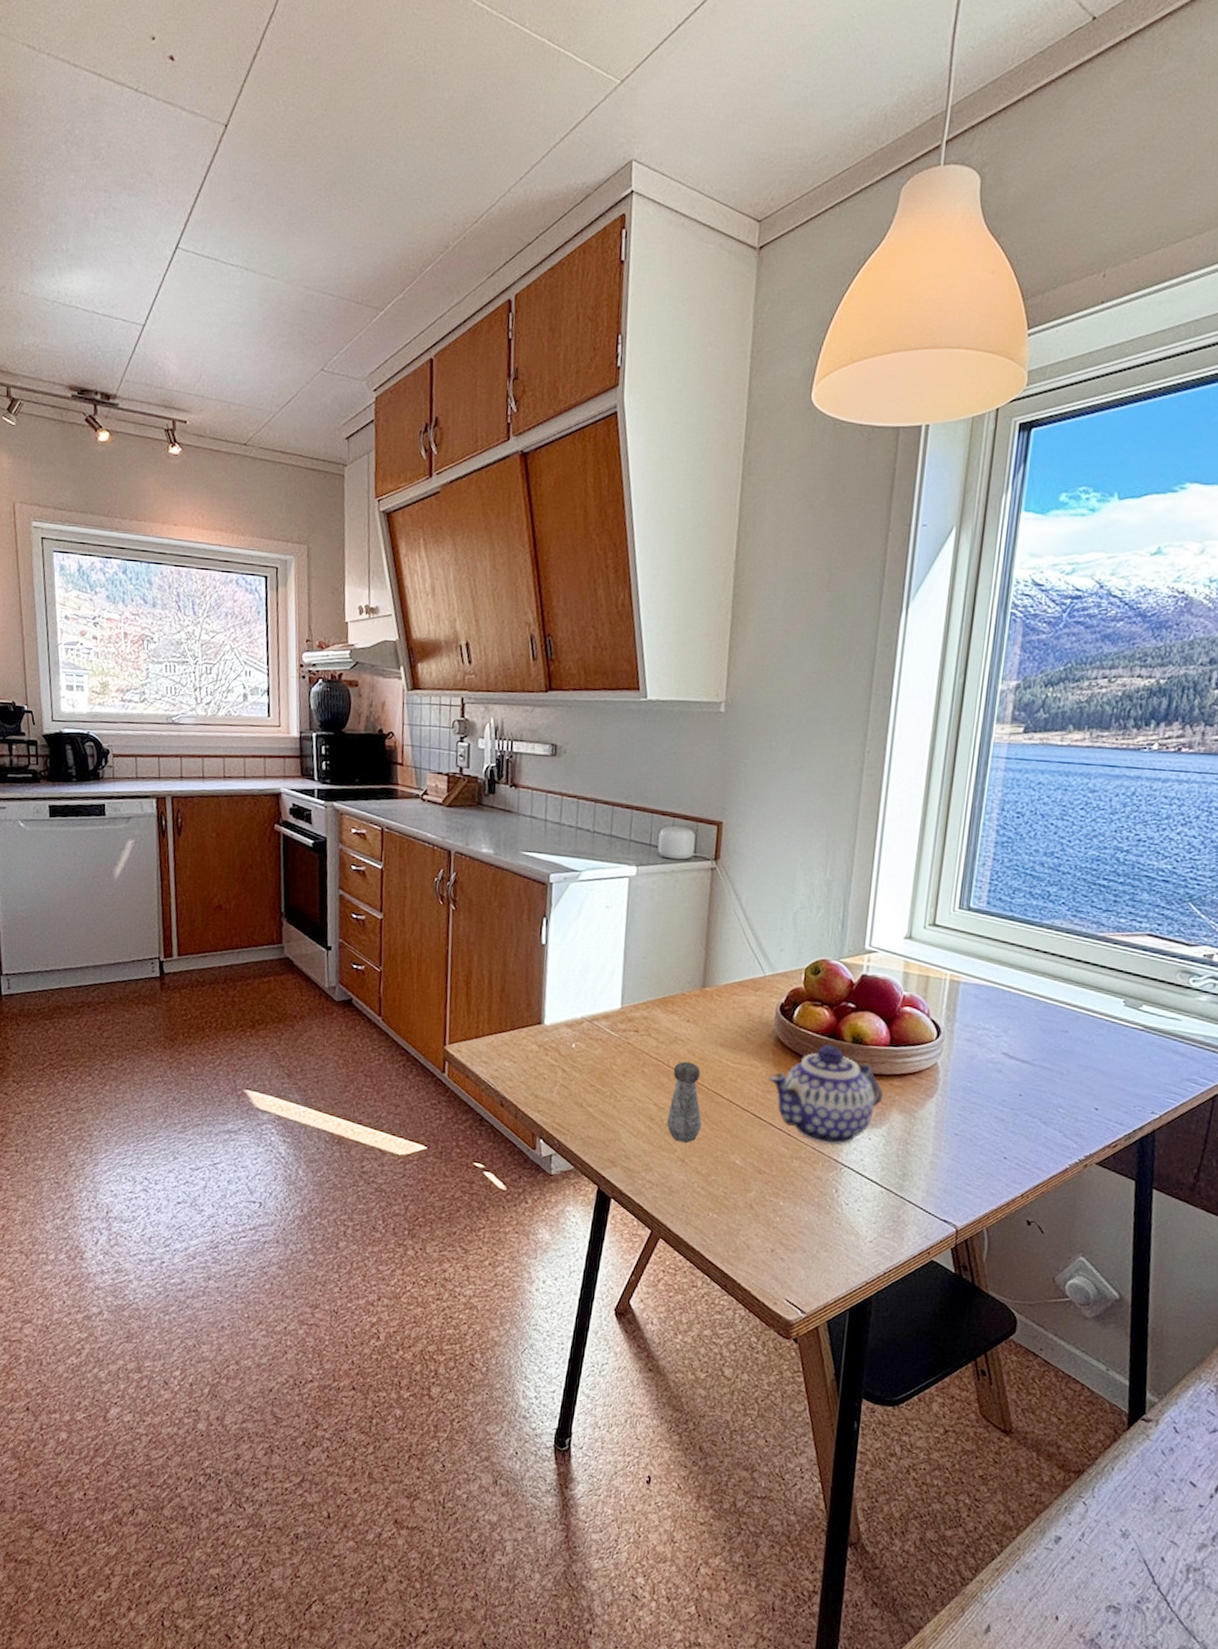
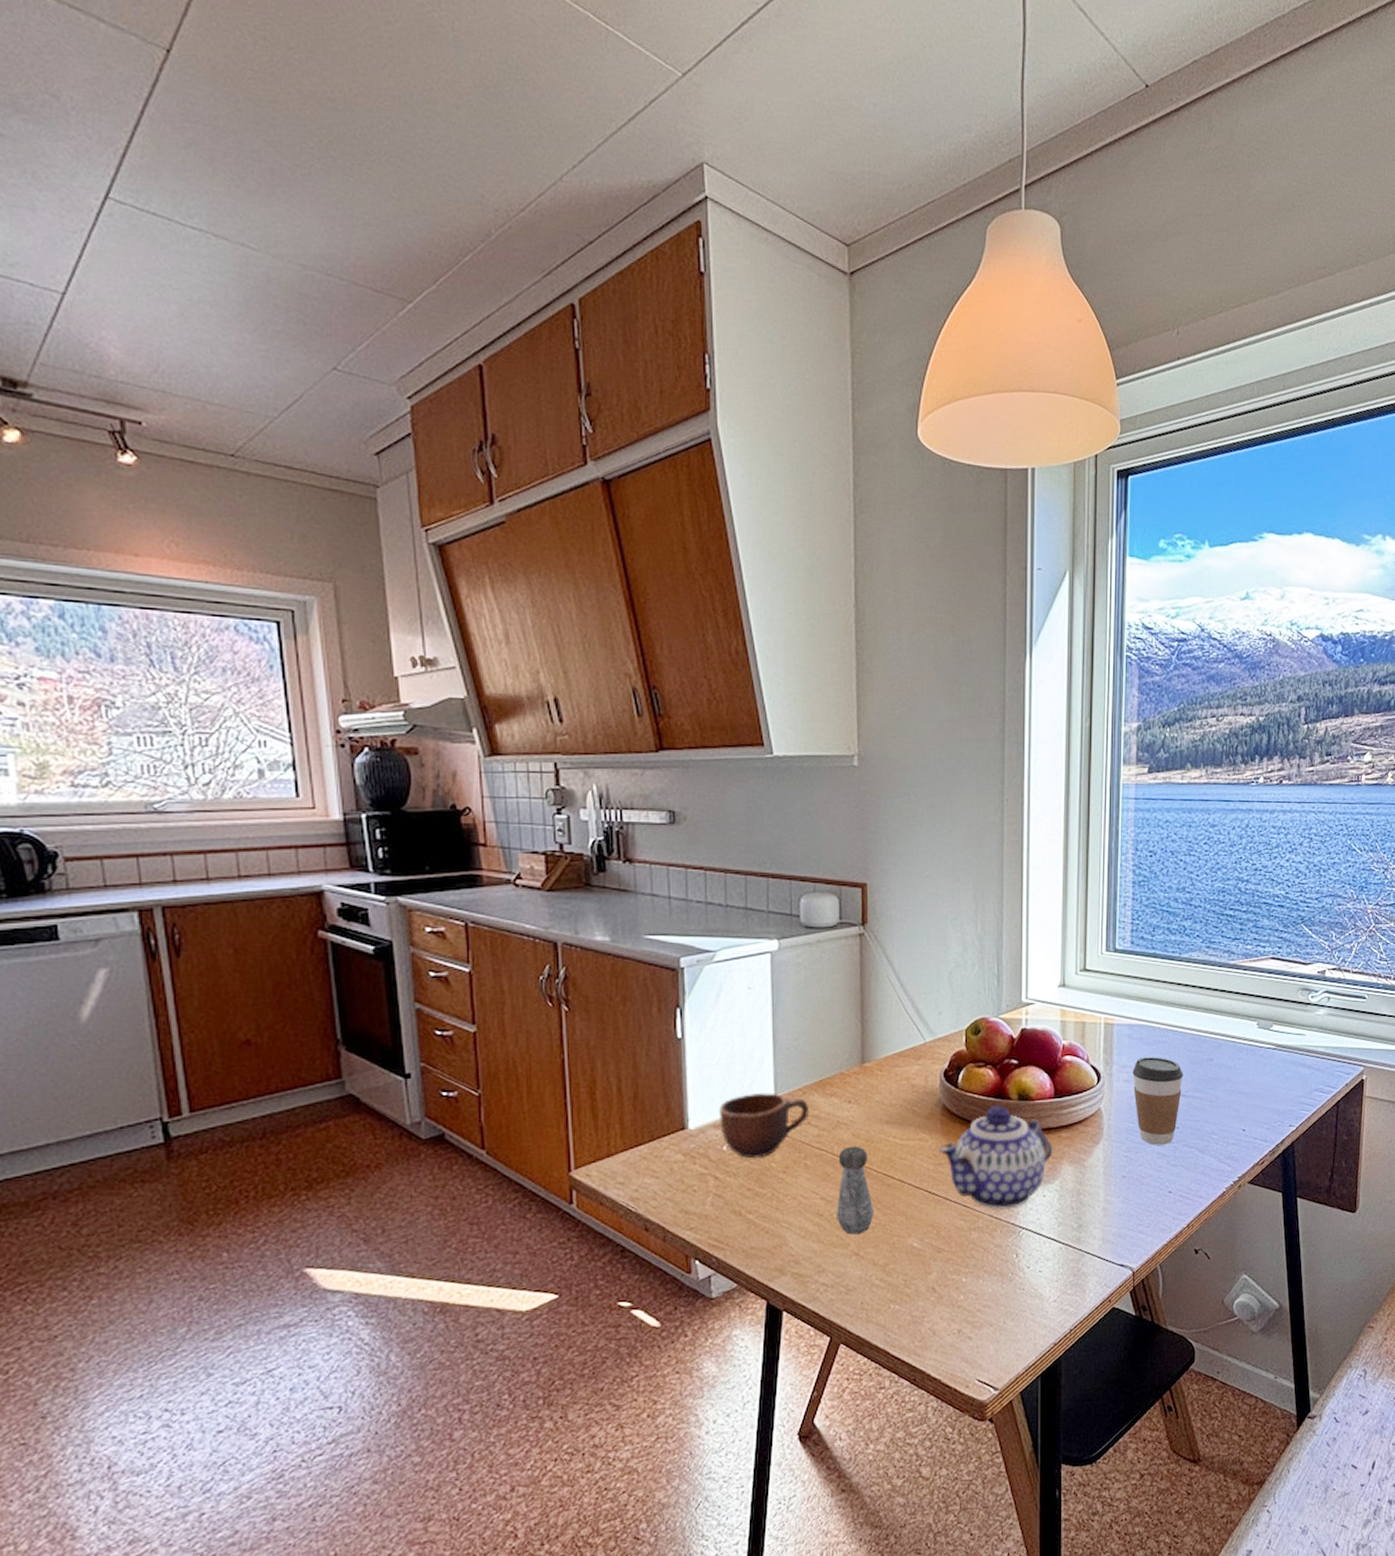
mug: none [571,1000,650,1060] -> present [718,1092,808,1159]
coffee cup: none [975,1019,1033,1110] -> present [1132,1057,1183,1145]

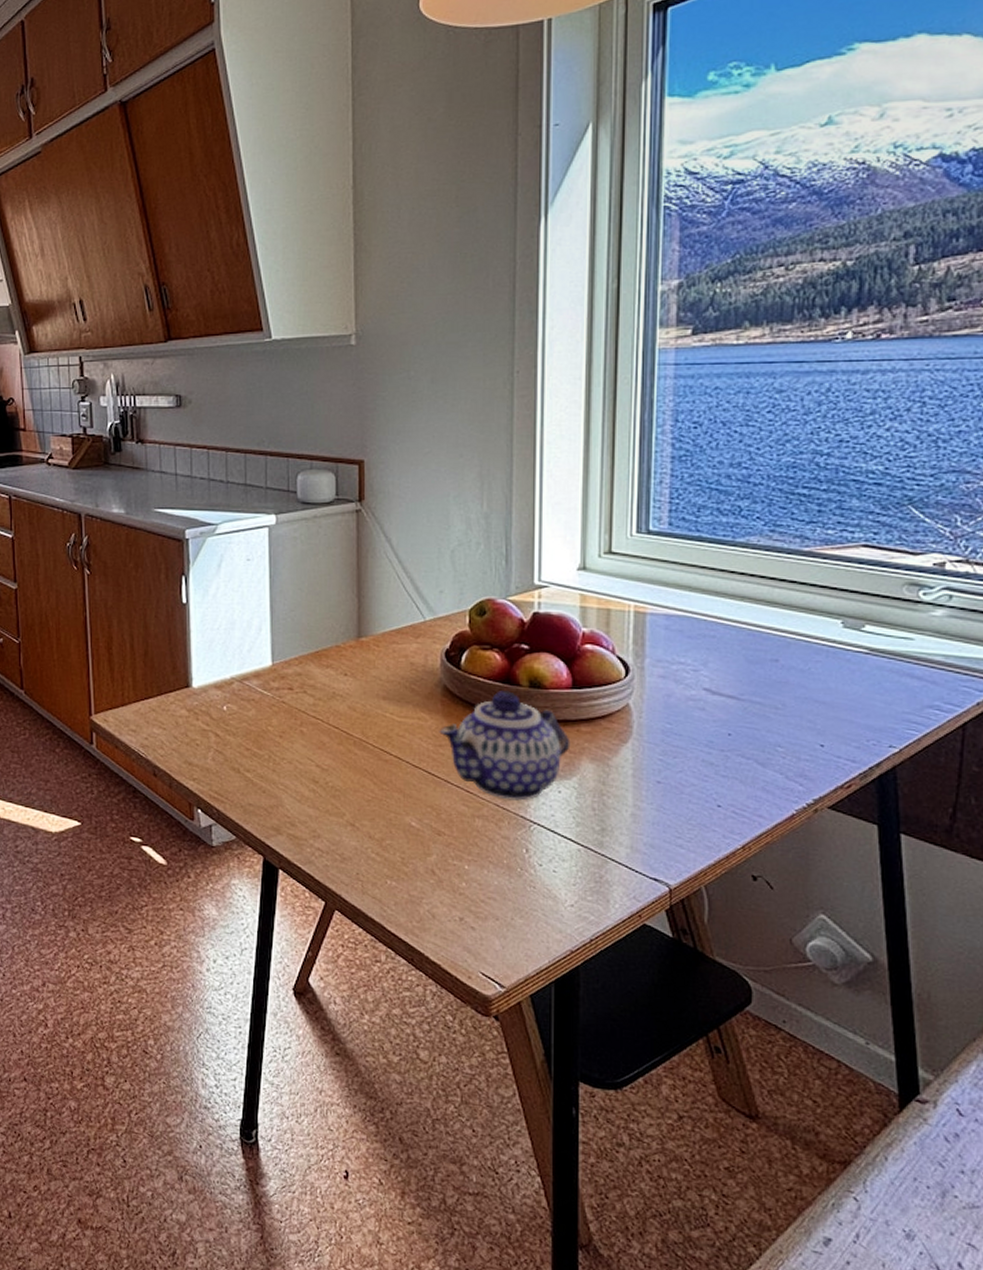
mug: present [718,1092,808,1159] -> none [219,658,304,721]
salt shaker: present [836,1146,874,1235] -> none [331,718,371,805]
coffee cup: present [1132,1057,1183,1145] -> none [670,652,737,752]

